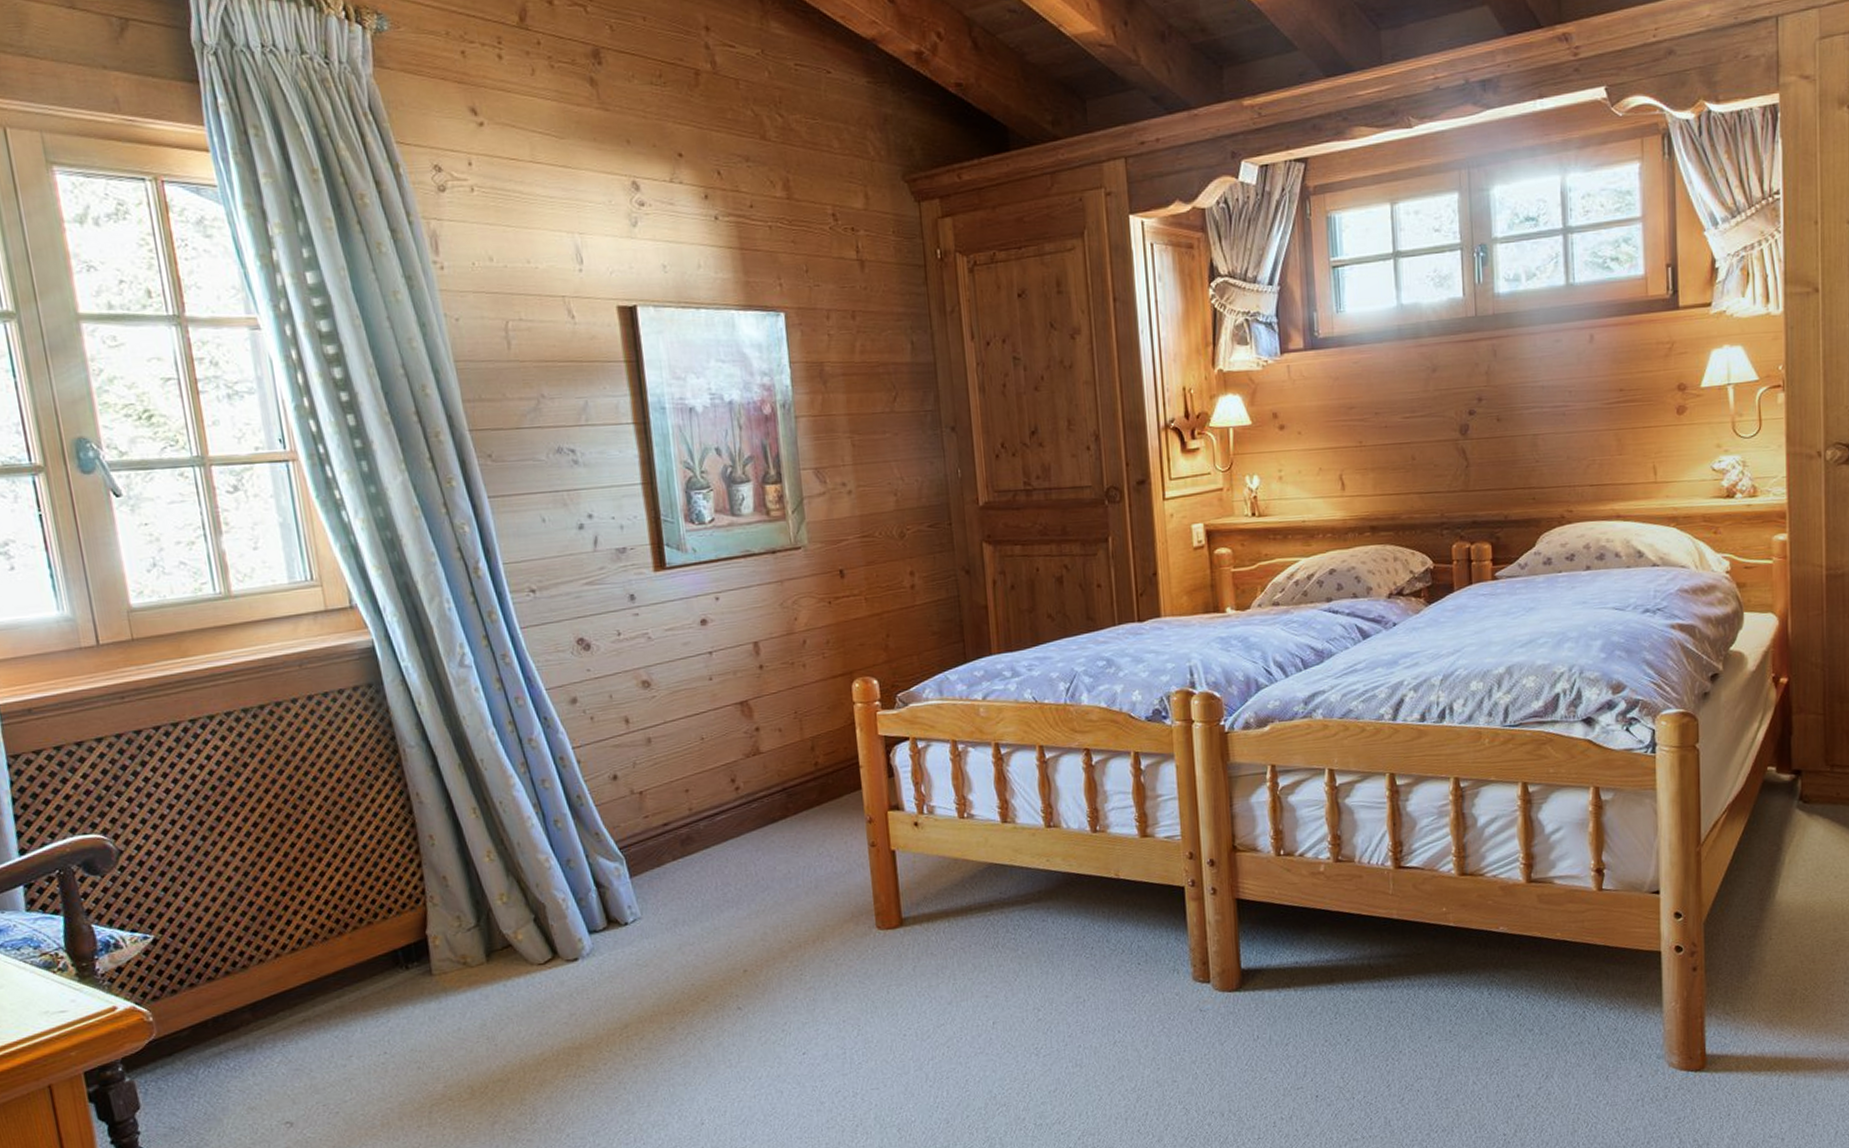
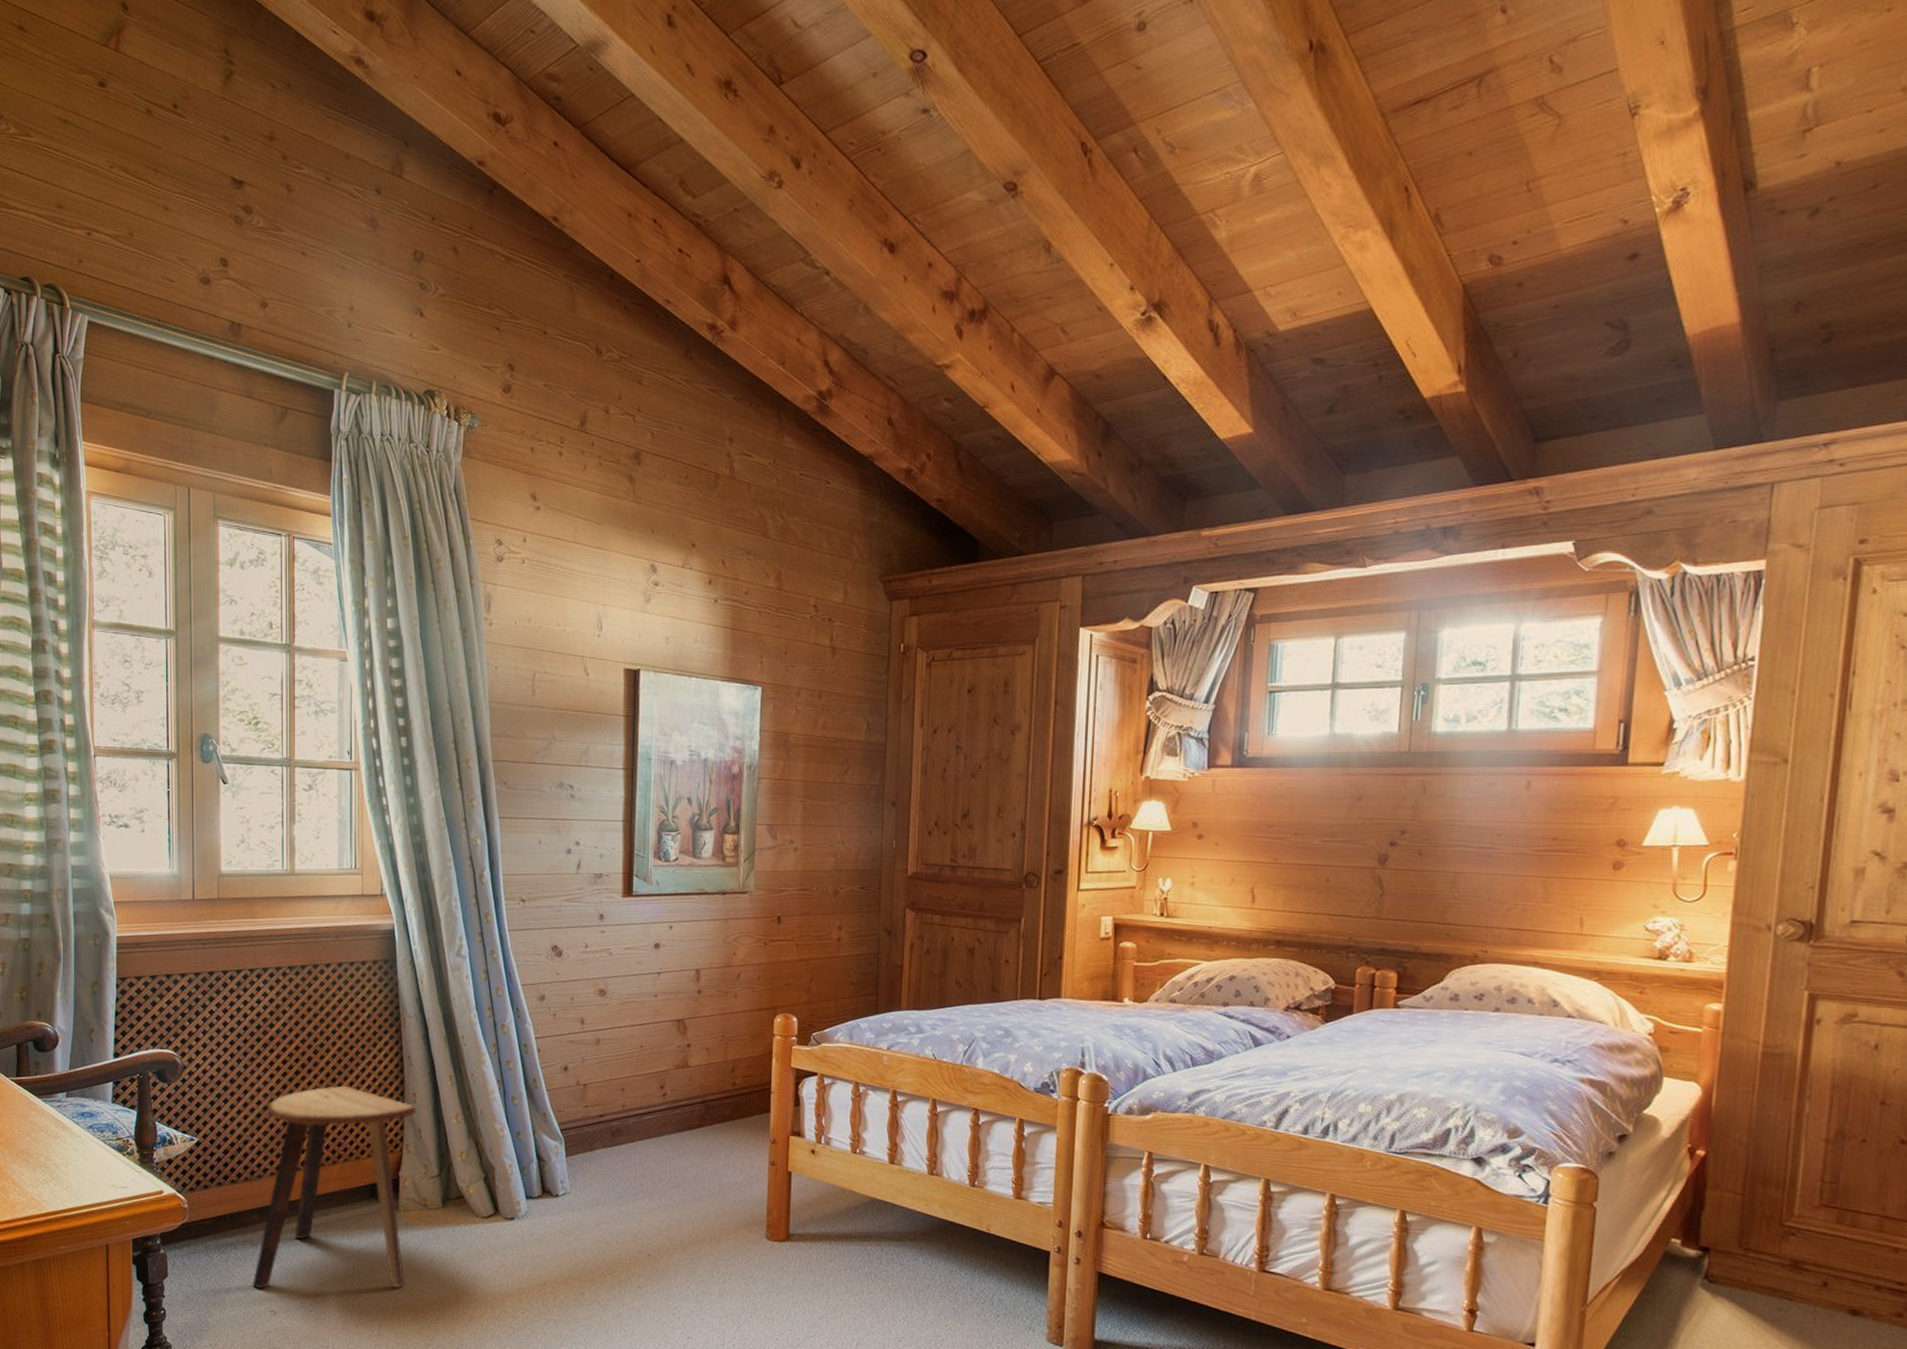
stool: none [241,840,453,1100] -> present [252,1085,416,1289]

